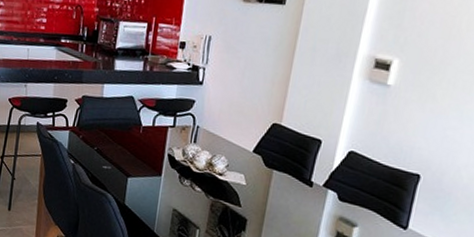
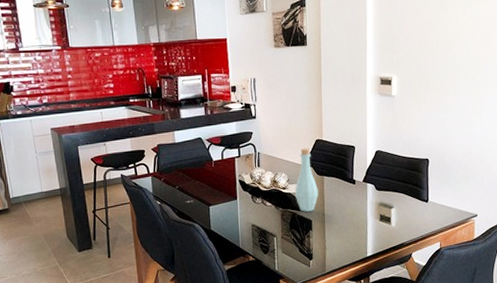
bottle: none [232,131,263,209] -> present [294,148,318,212]

